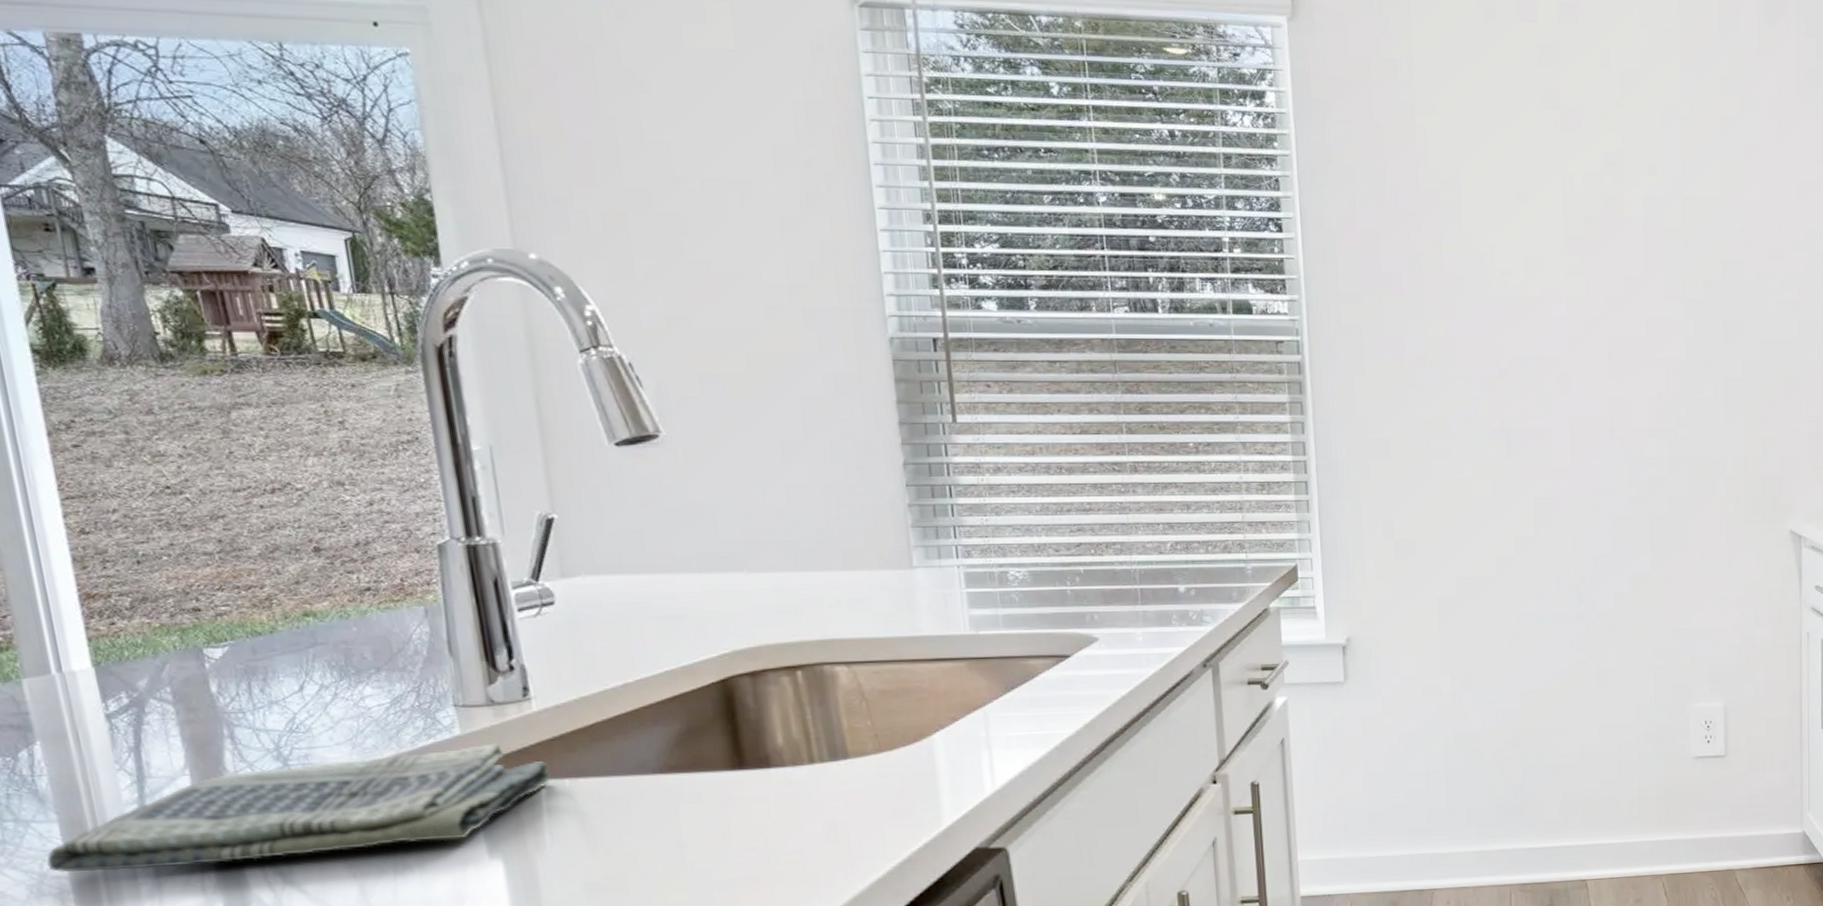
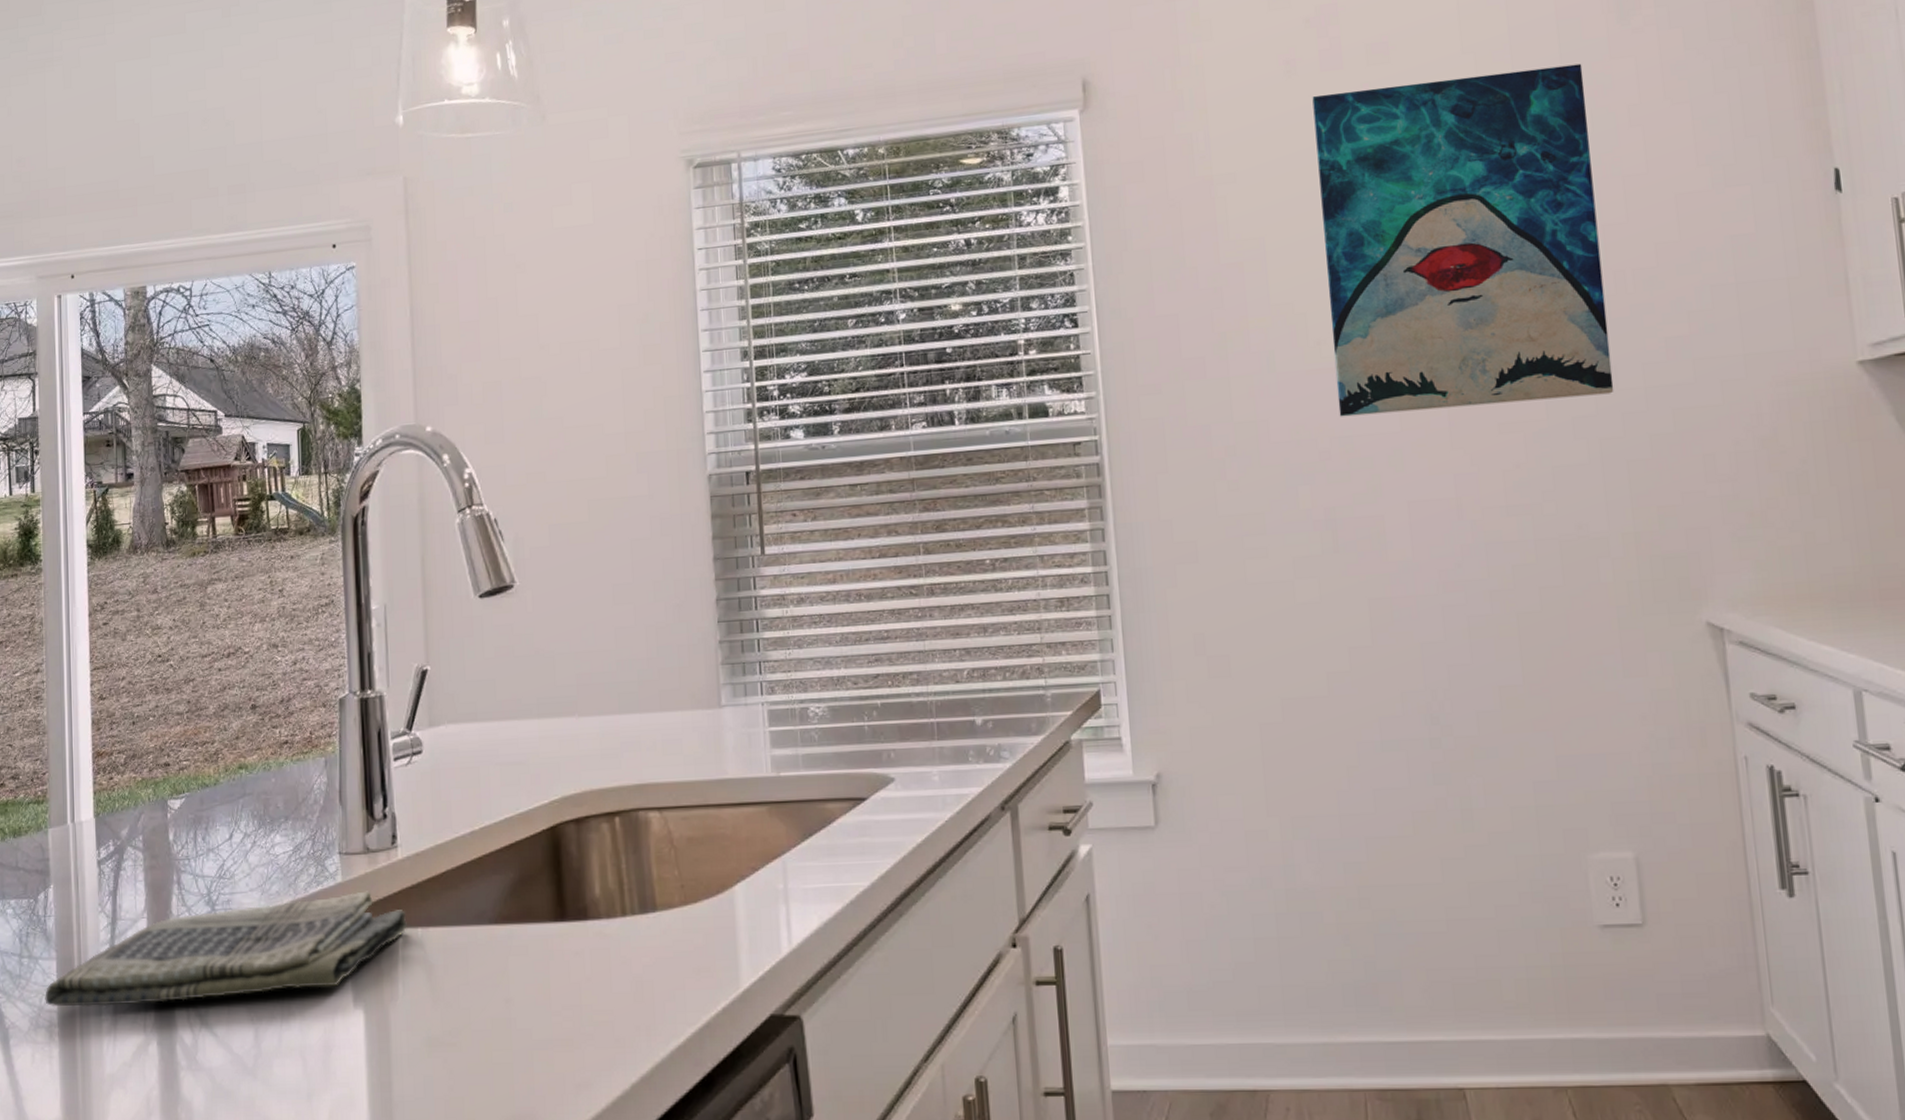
wall art: none [1508,43,1739,343] -> present [1312,63,1614,417]

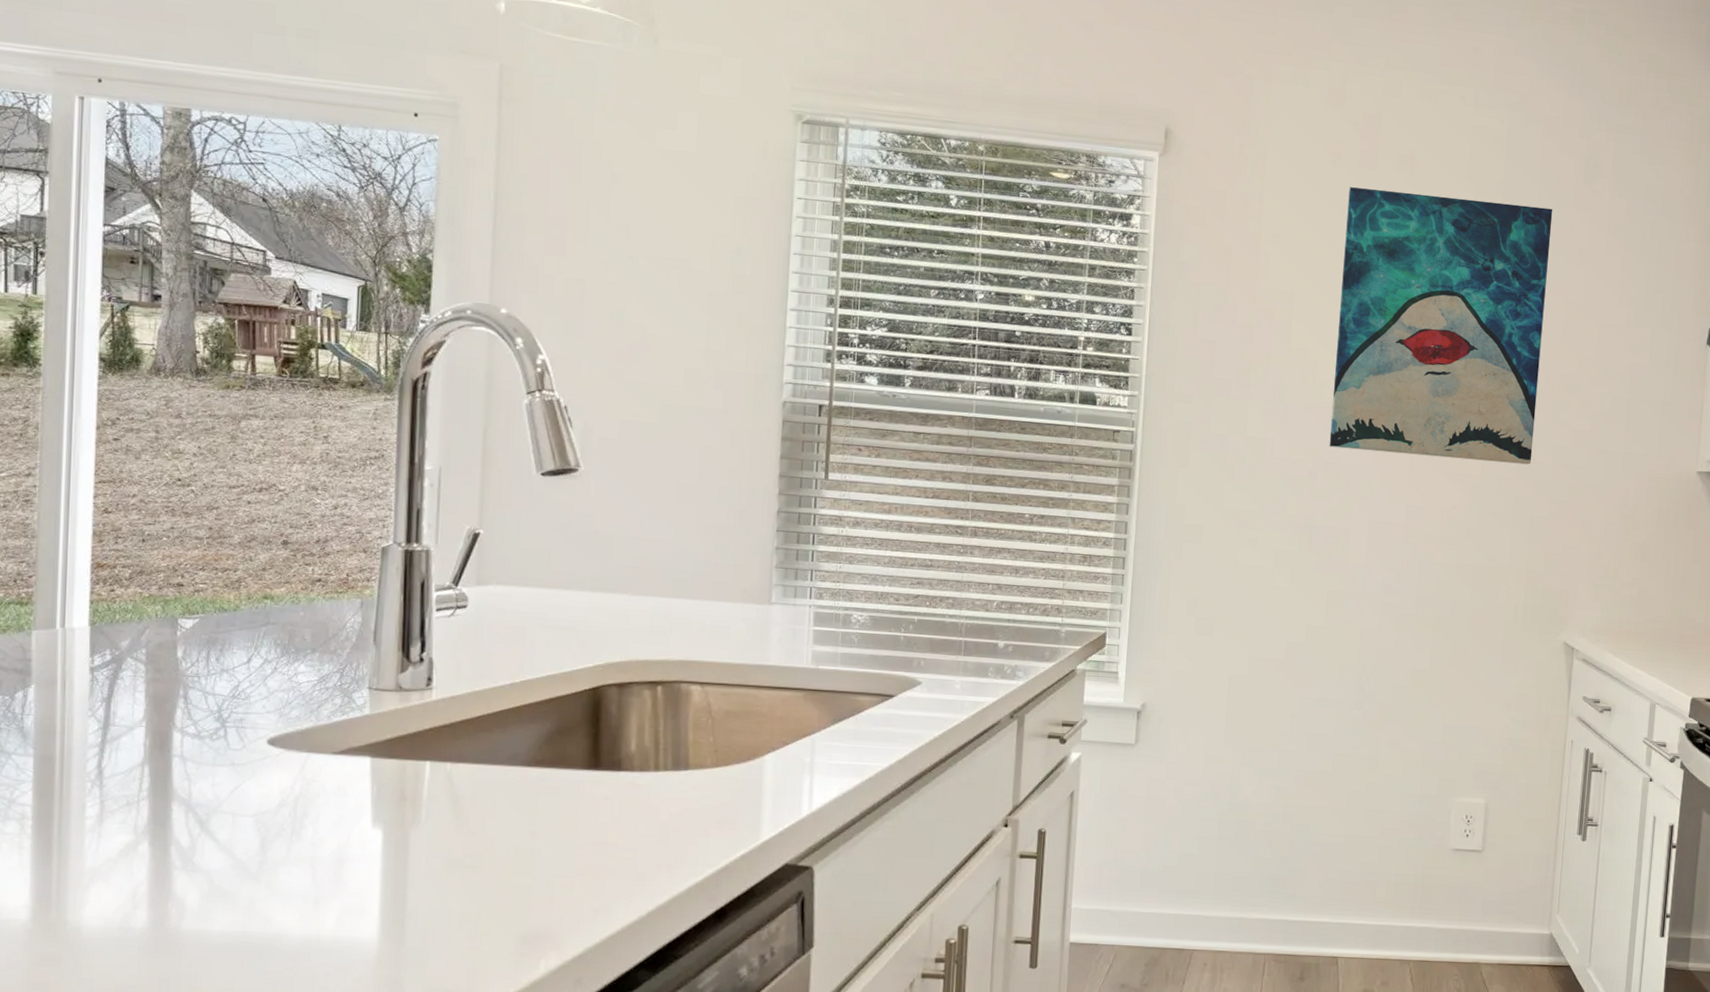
dish towel: present [45,891,407,1007] -> none [17,725,436,807]

